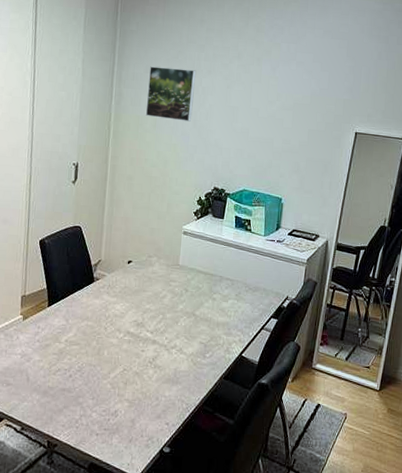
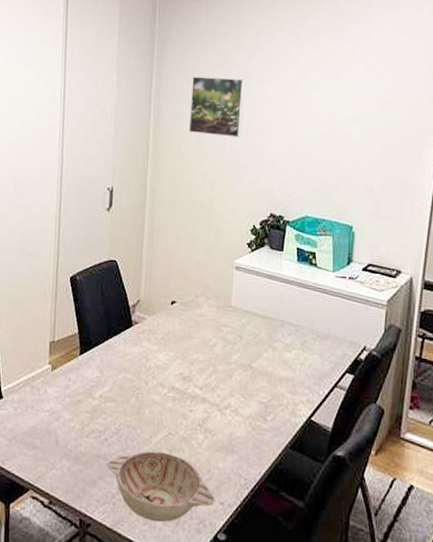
decorative bowl: none [70,384,162,441] -> present [106,451,216,523]

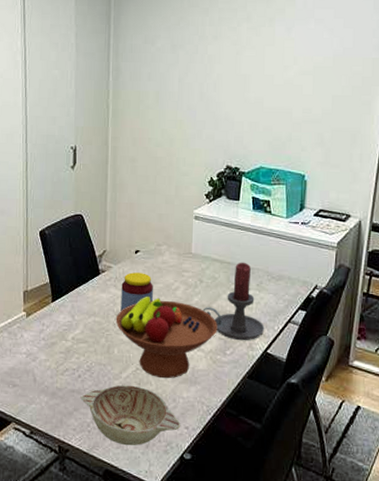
fruit bowl: none [147,351,258,446] -> present [115,296,218,379]
jar: none [153,325,189,368] -> present [120,272,153,311]
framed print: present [188,76,246,138] -> none [146,36,201,94]
candle holder: none [242,318,309,406] -> present [202,262,265,341]

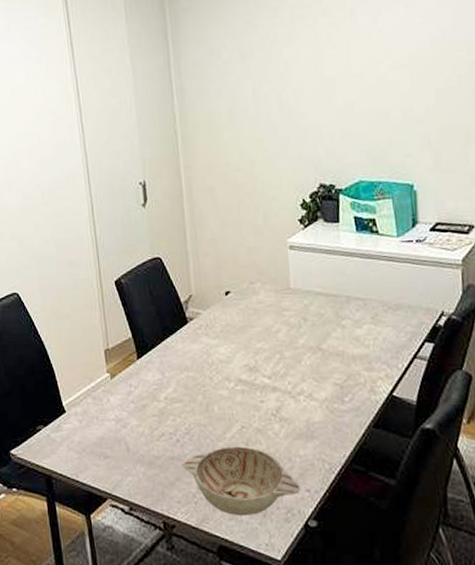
fruit bowl: present [115,296,218,379] -> none [211,342,331,436]
jar: present [120,272,153,311] -> none [214,316,252,362]
candle holder: present [202,262,265,341] -> none [311,292,387,385]

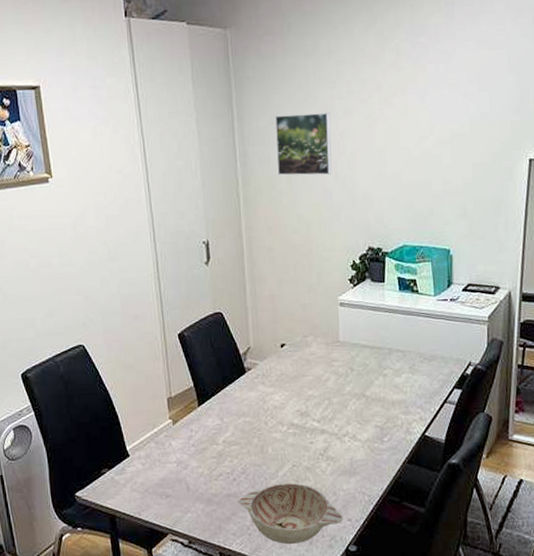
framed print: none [213,41,277,110] -> present [275,112,332,176]

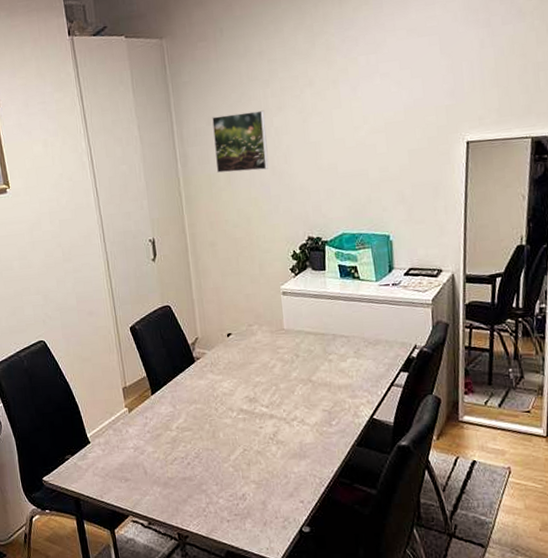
decorative bowl: present [237,483,344,545] -> none [192,466,296,526]

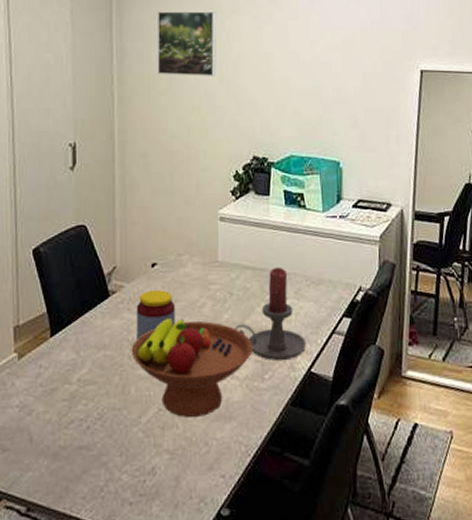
fruit bowl: none [216,377,320,457] -> present [131,317,253,418]
jar: none [218,355,251,395] -> present [136,290,175,339]
candle holder: none [302,331,368,410] -> present [234,267,307,361]

